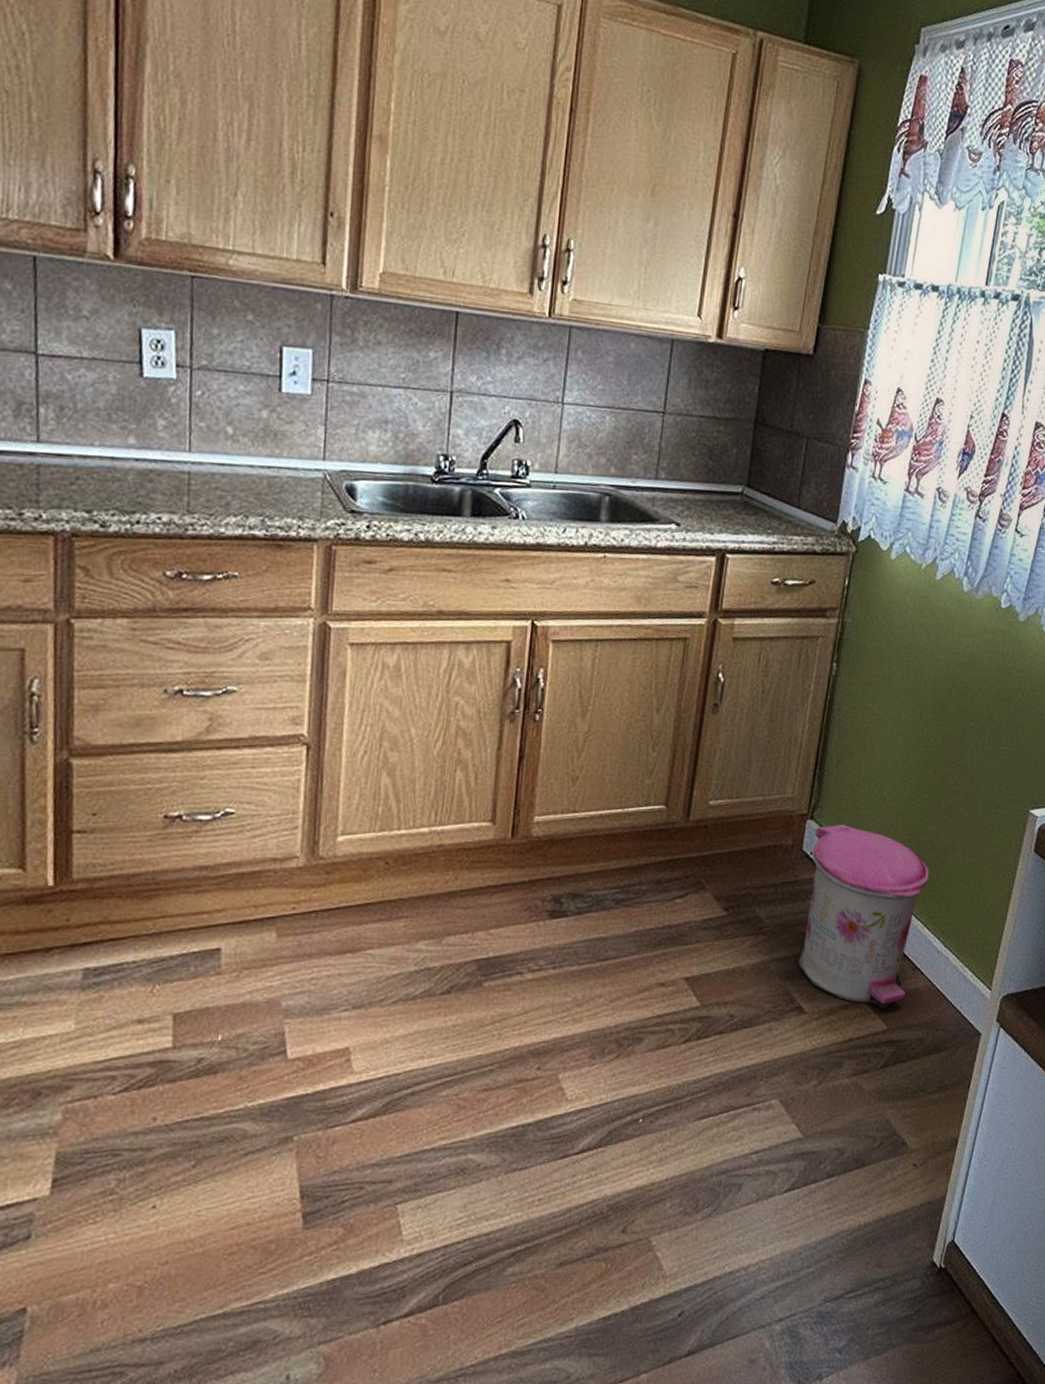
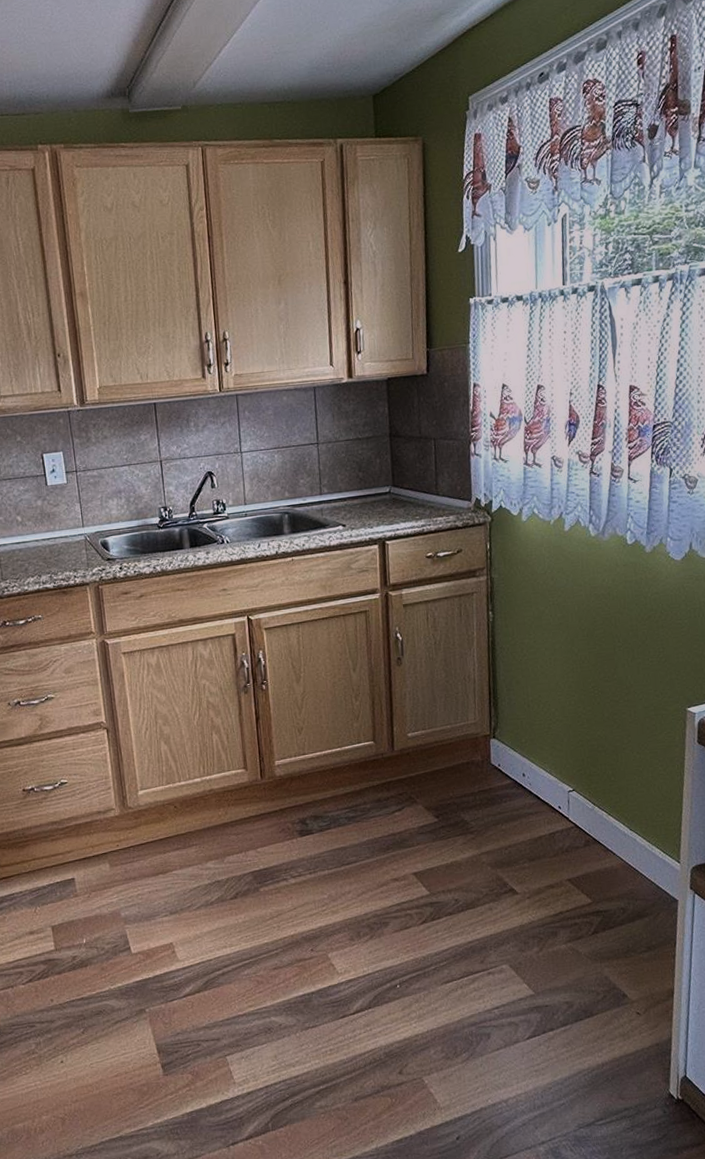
trash can: present [798,824,929,1009] -> none [498,739,605,886]

